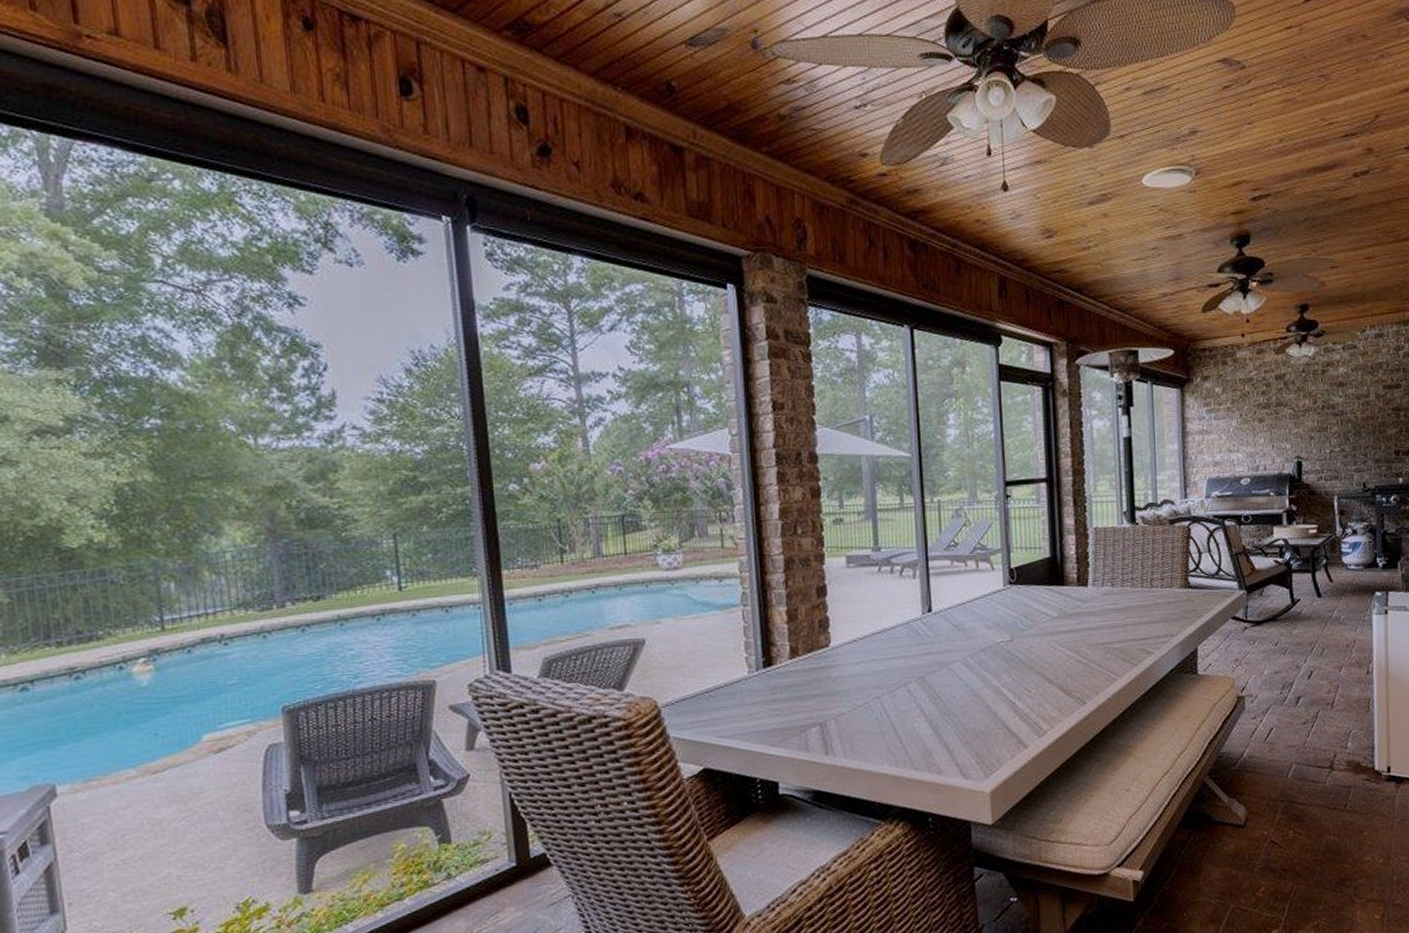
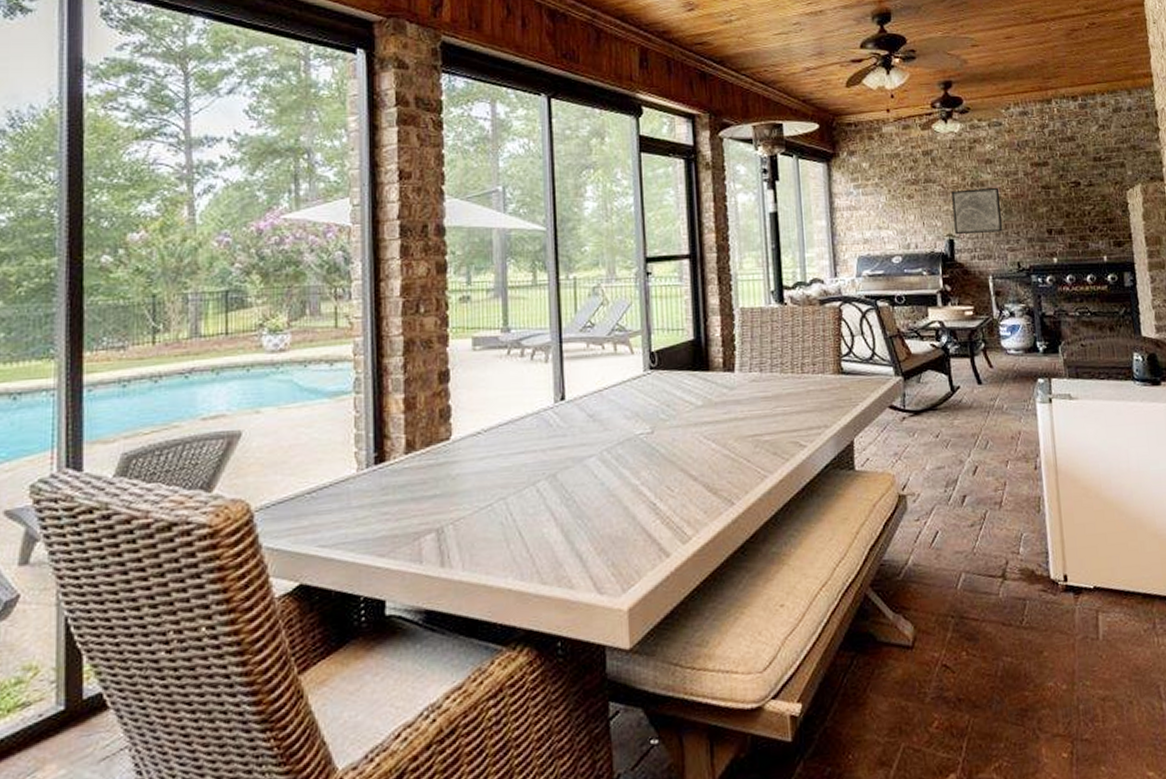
wall art: none [1302,410,1351,457] -> present [951,187,1002,235]

